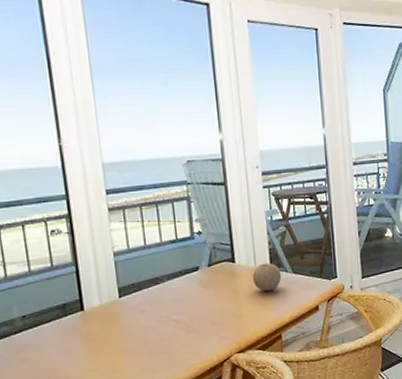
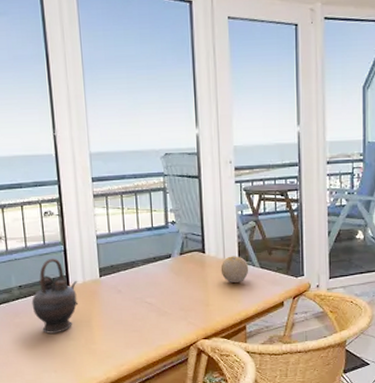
teapot: none [38,281,96,367] -> present [31,258,79,334]

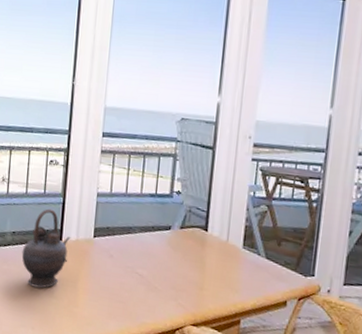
fruit: present [220,256,249,282] -> none [221,239,254,271]

